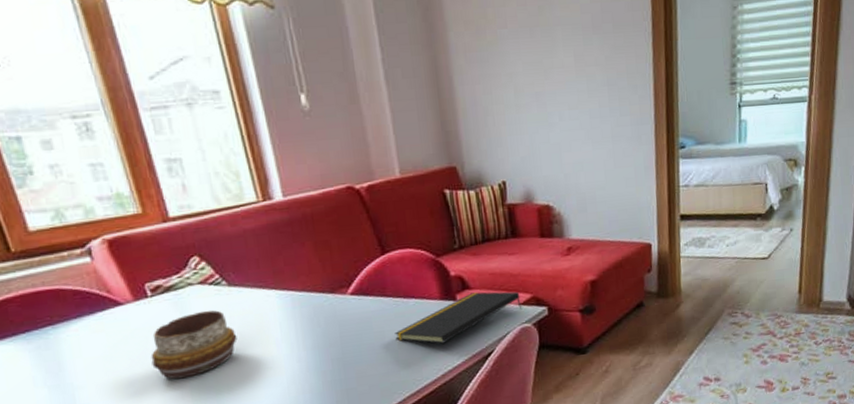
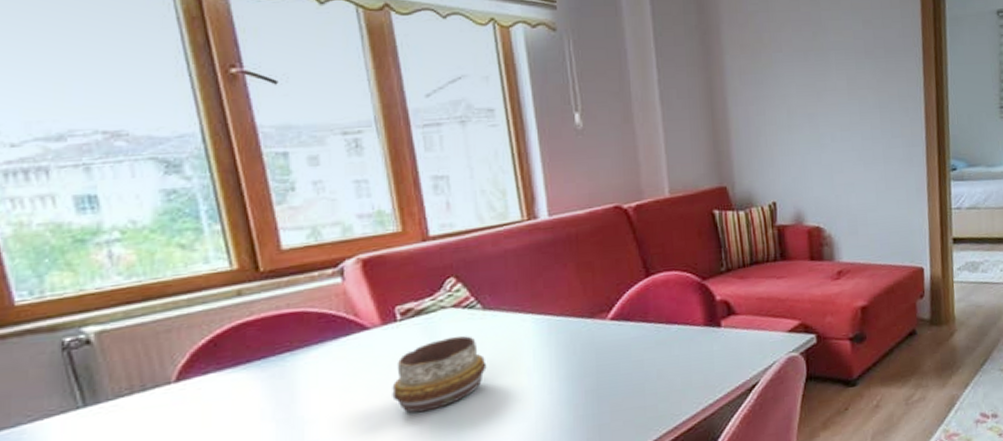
notepad: present [395,291,523,344] -> none [654,317,790,375]

